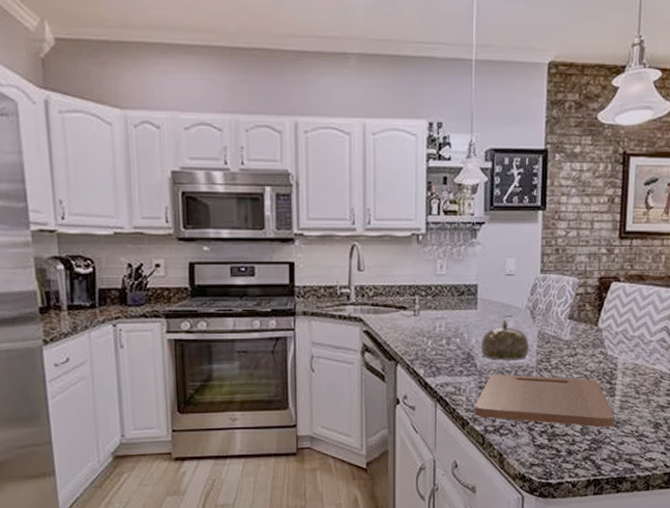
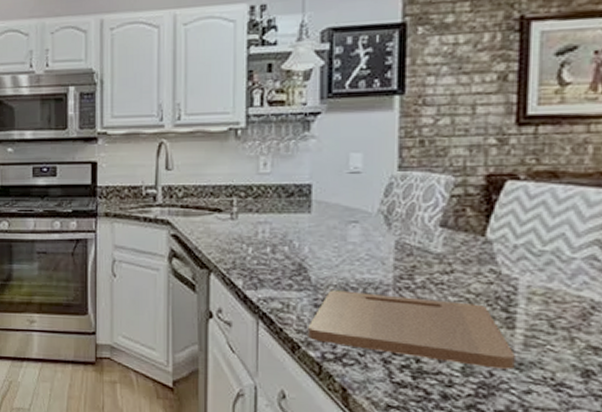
teapot: present [481,319,530,360] -> none [316,225,384,275]

